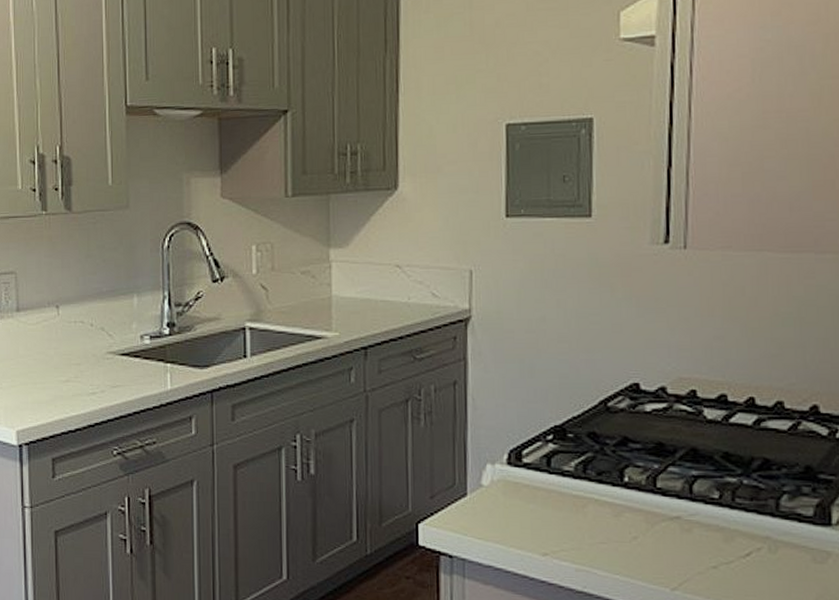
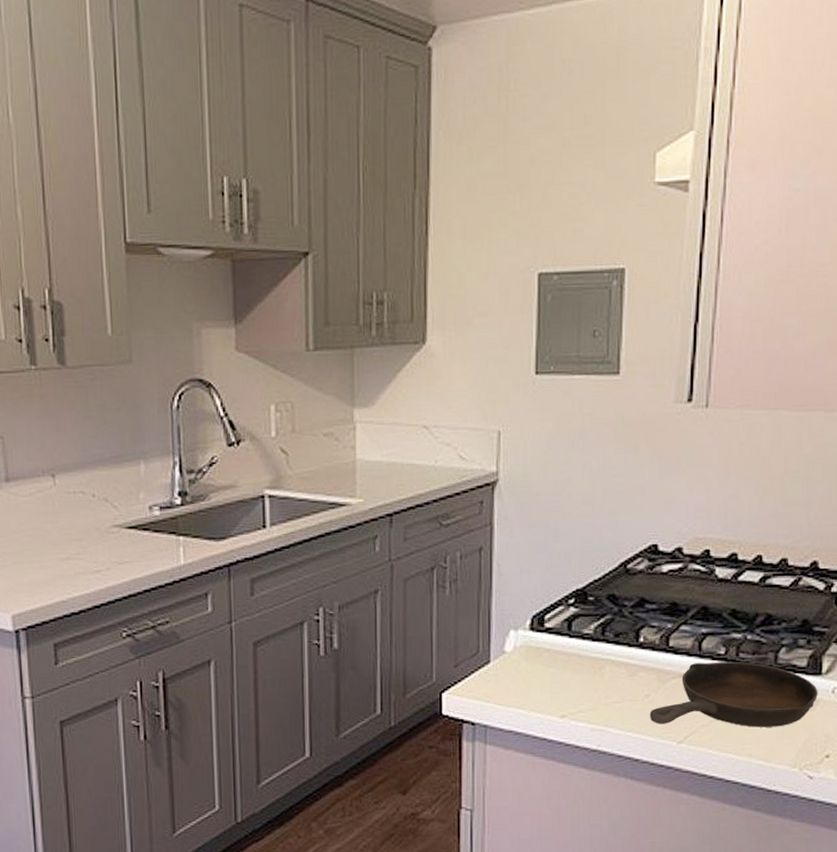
frying pan: none [638,506,829,579] -> present [649,661,818,727]

